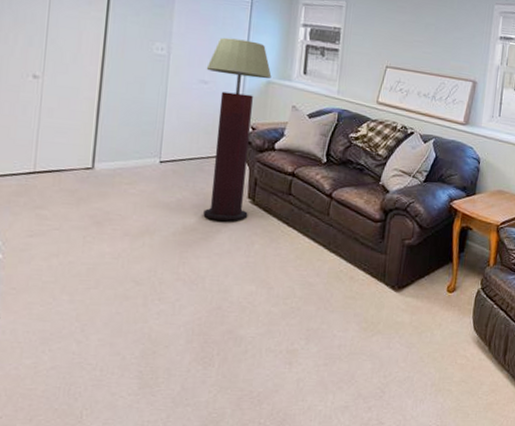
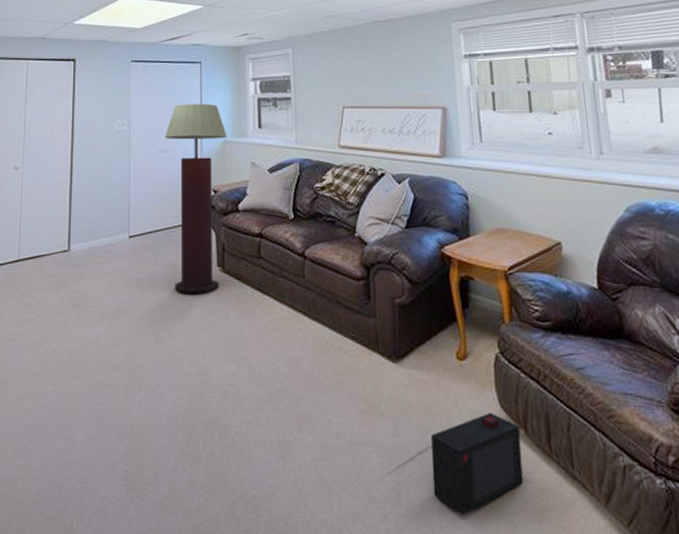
speaker: none [410,333,486,408] -> present [430,412,524,516]

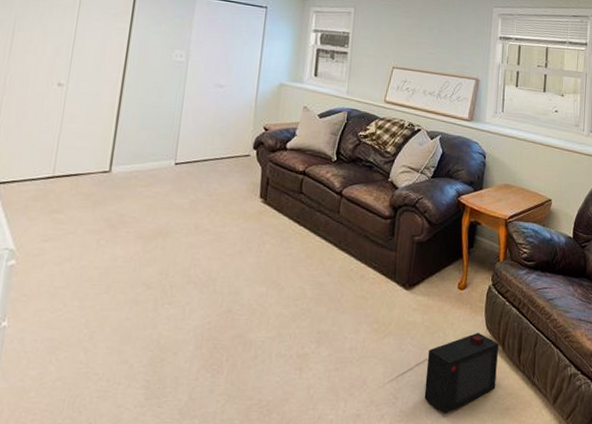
floor lamp: present [164,103,227,293] -> none [216,44,284,221]

